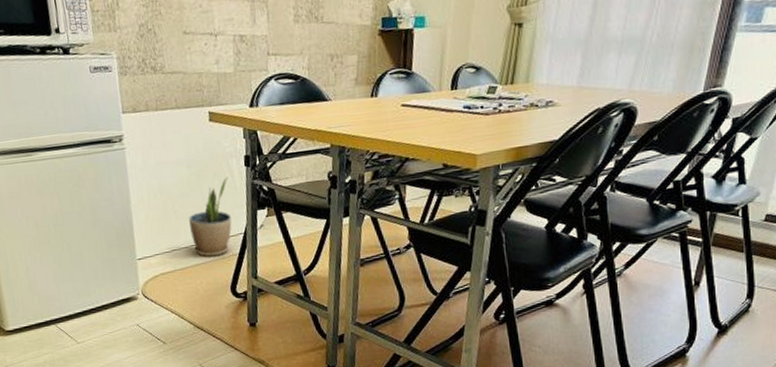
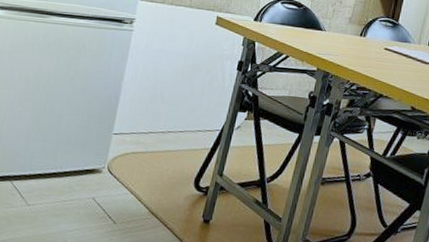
potted plant: present [189,177,232,257] -> none [170,76,219,147]

